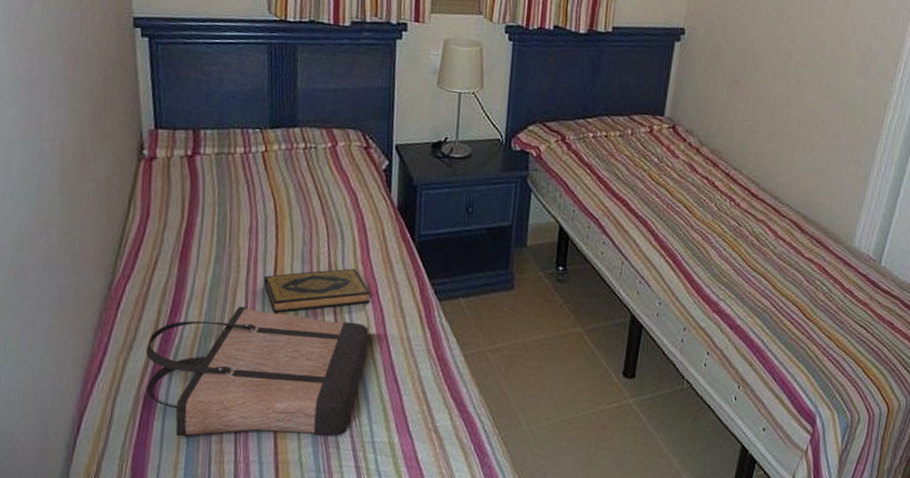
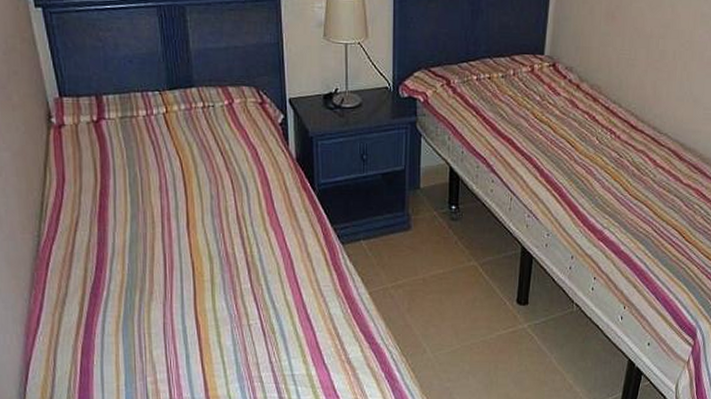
shopping bag: present [146,306,369,437] -> none [78,260,280,380]
hardback book: present [263,268,371,313] -> none [178,219,279,264]

